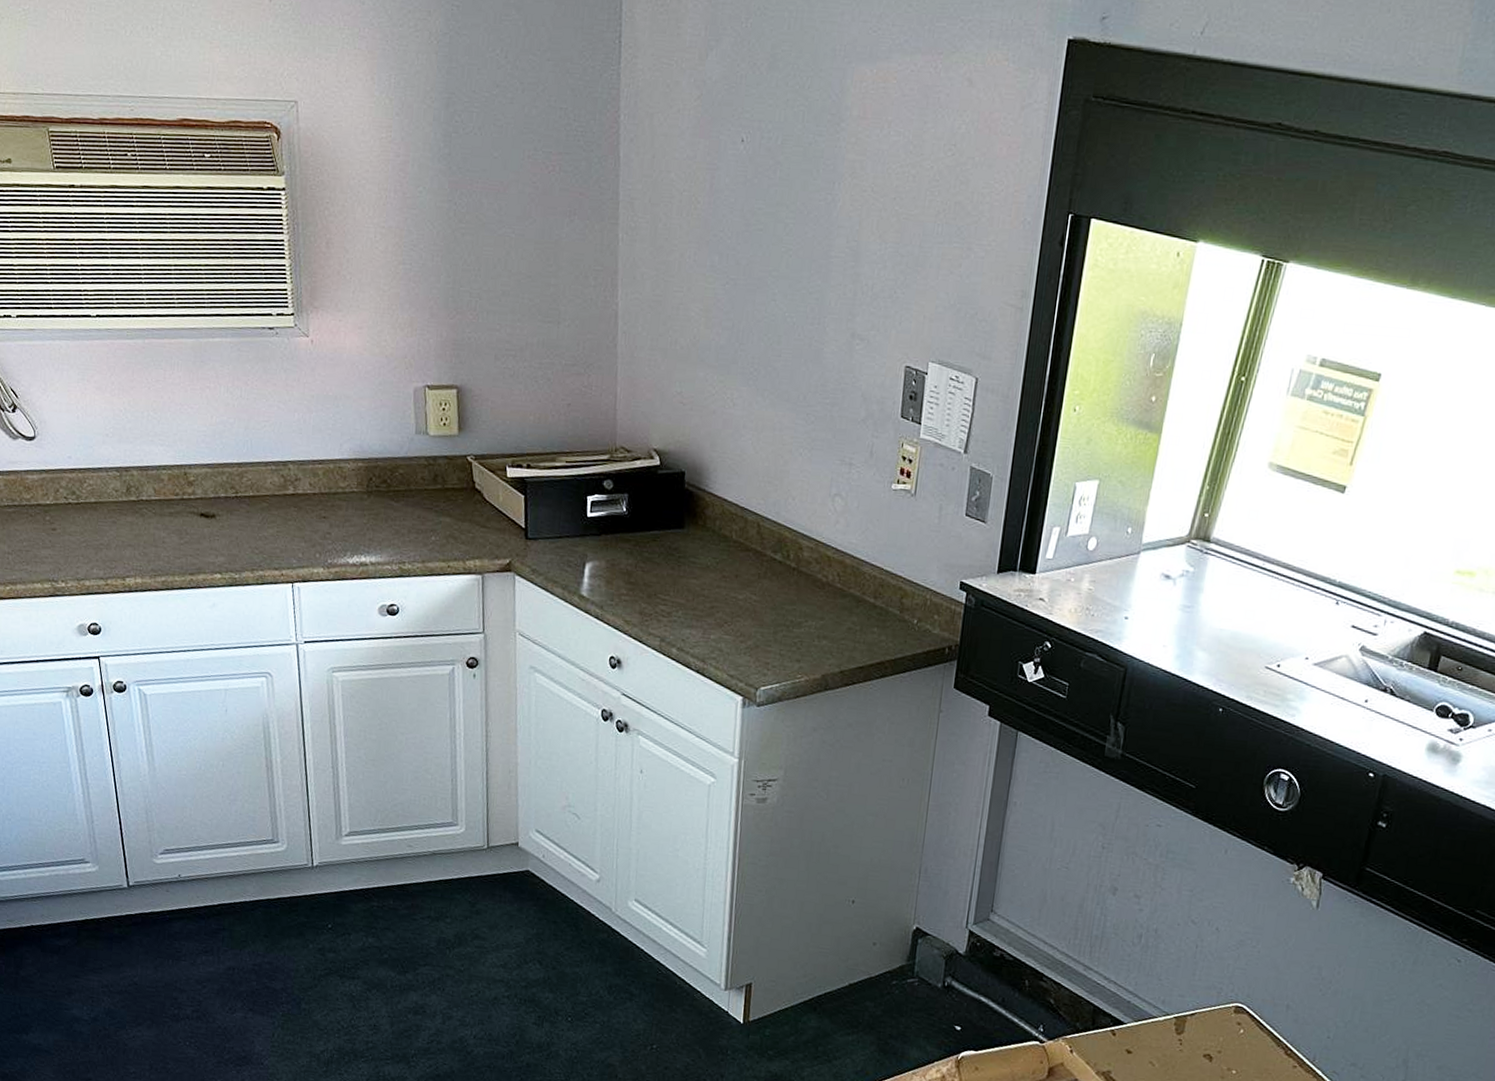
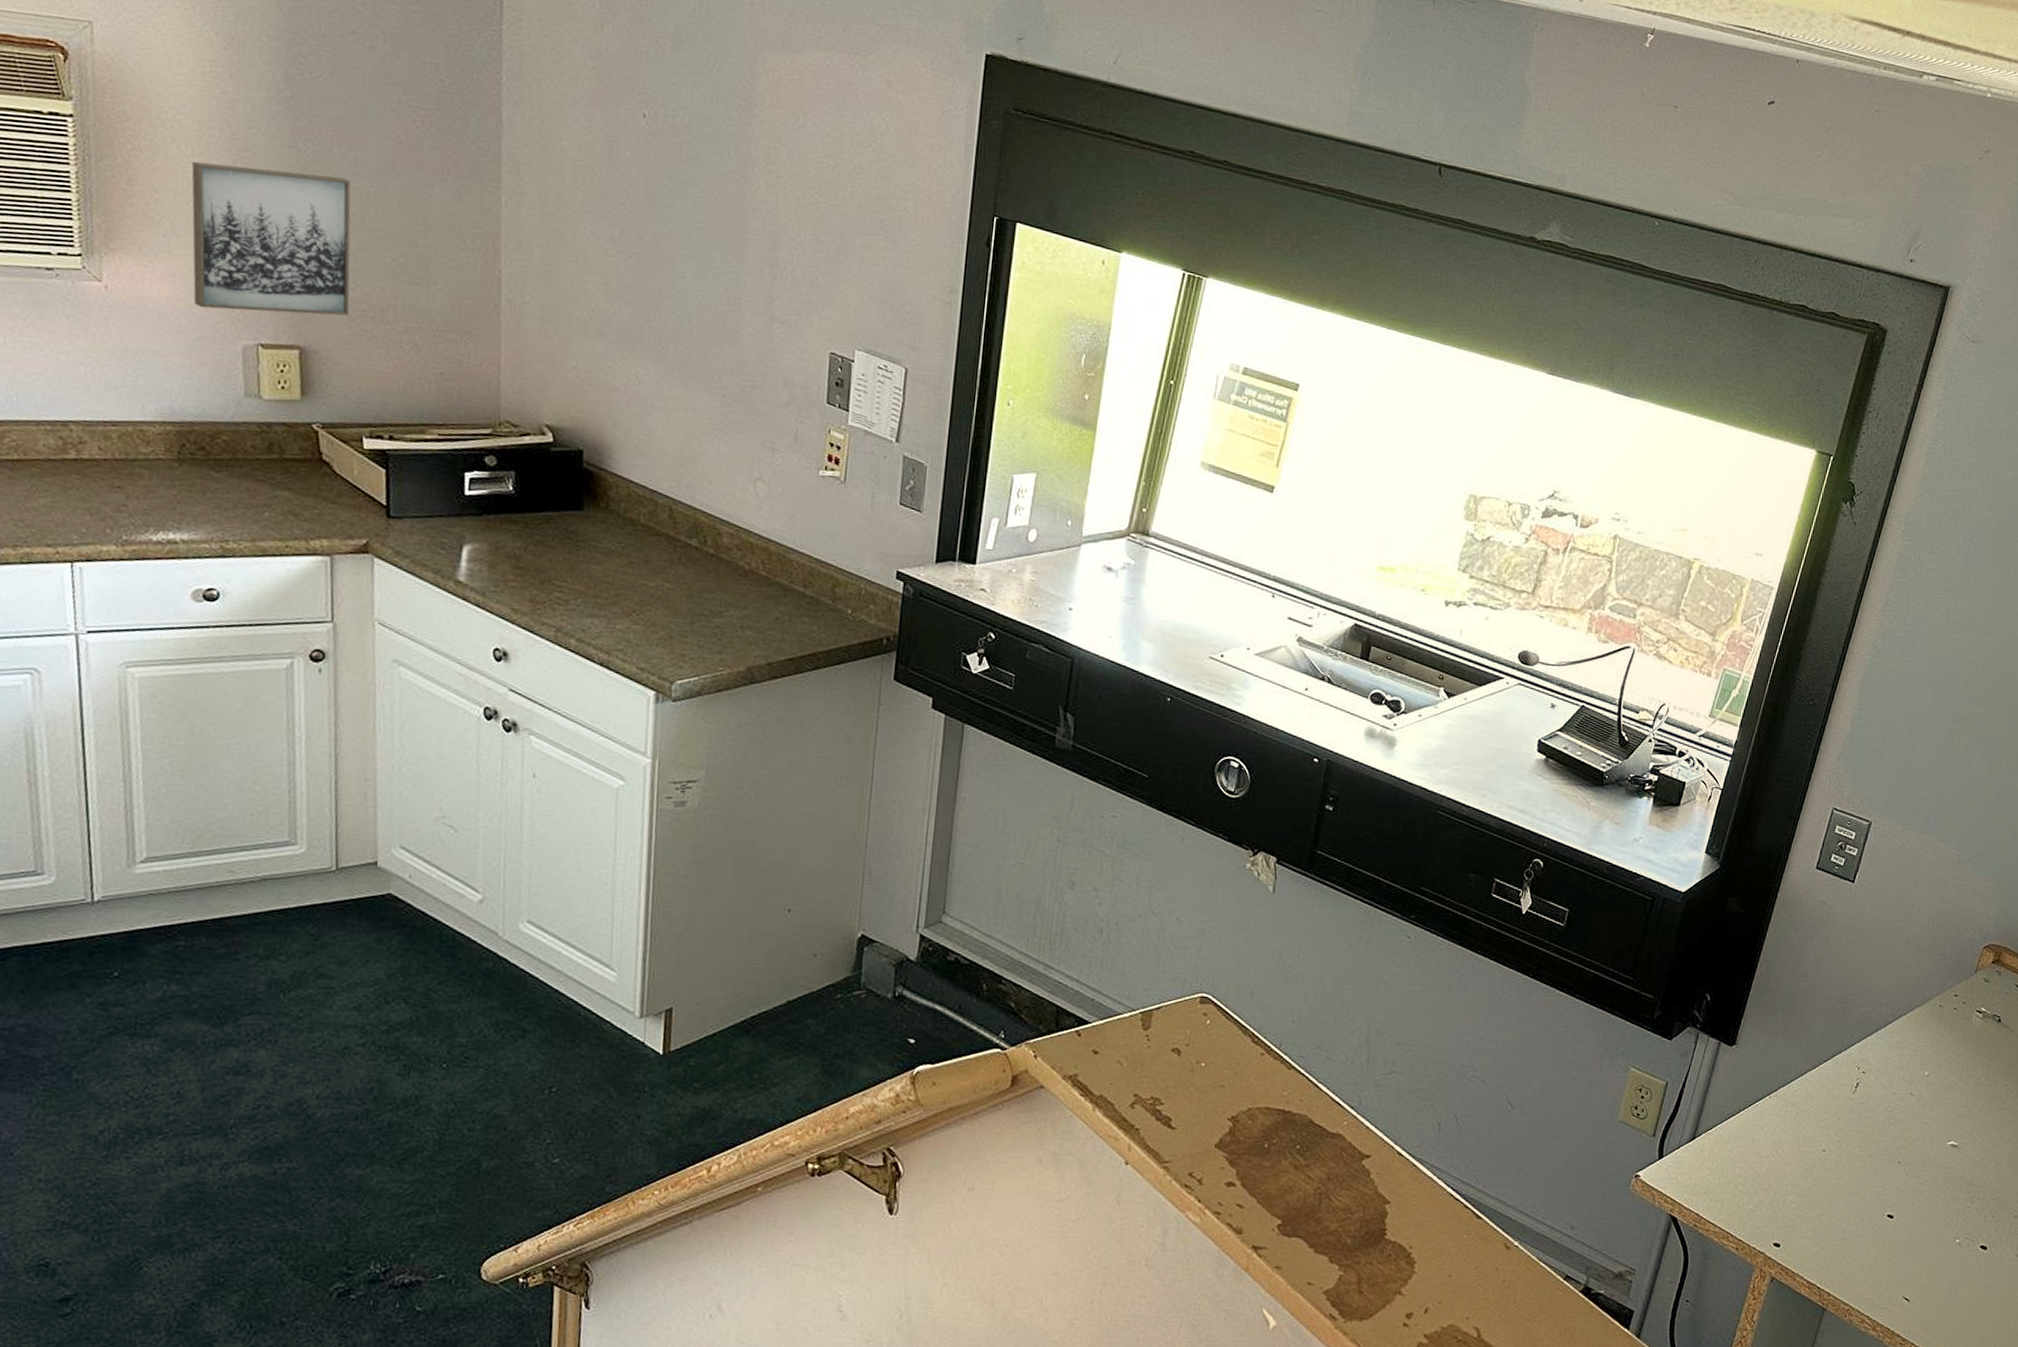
wall art: none [373,221,496,356] -> present [191,161,351,316]

